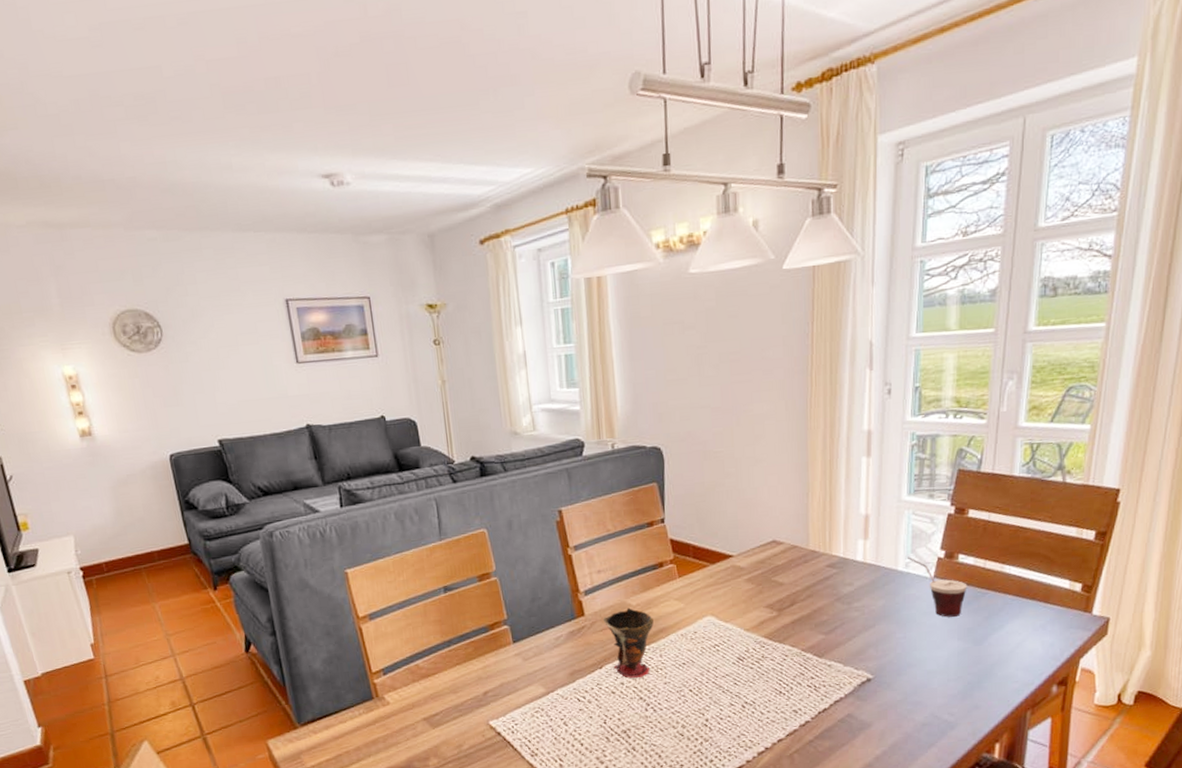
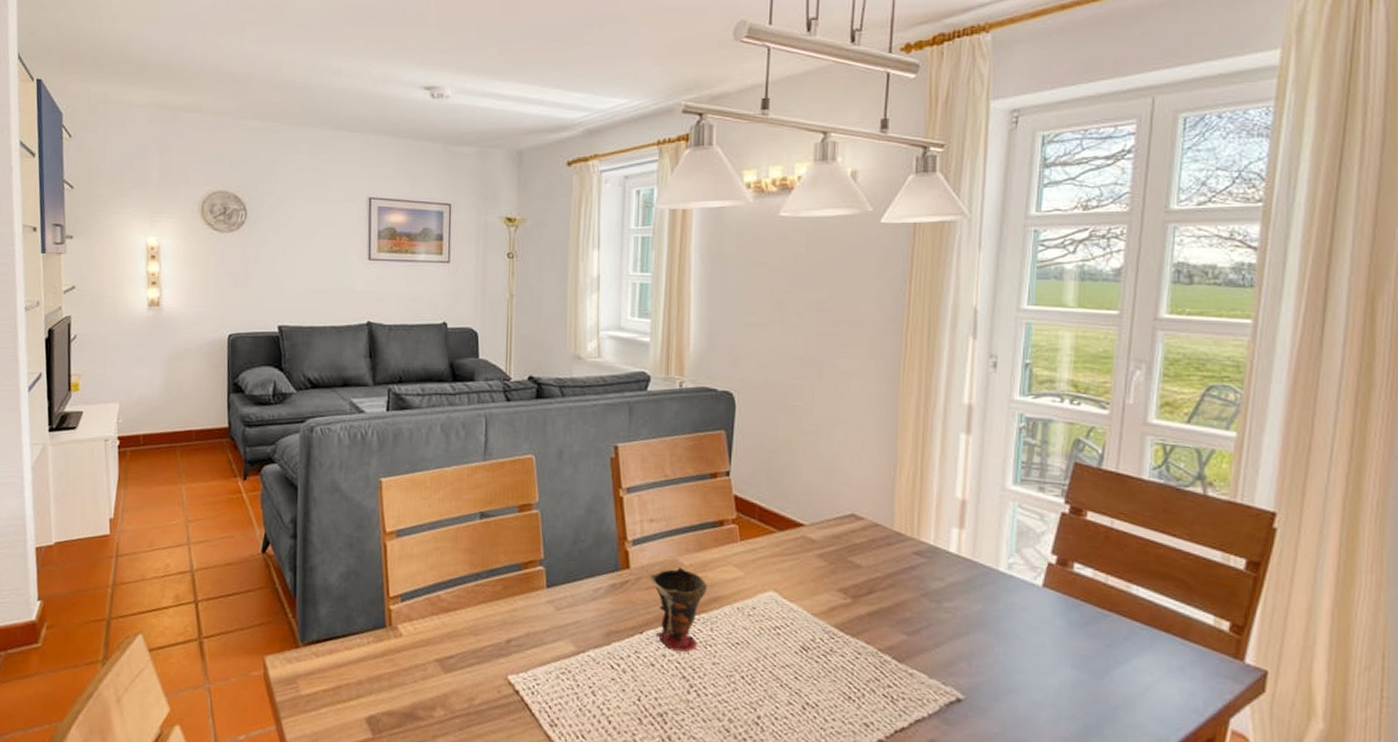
cup: present [906,557,967,617] -> none [1010,556,1084,639]

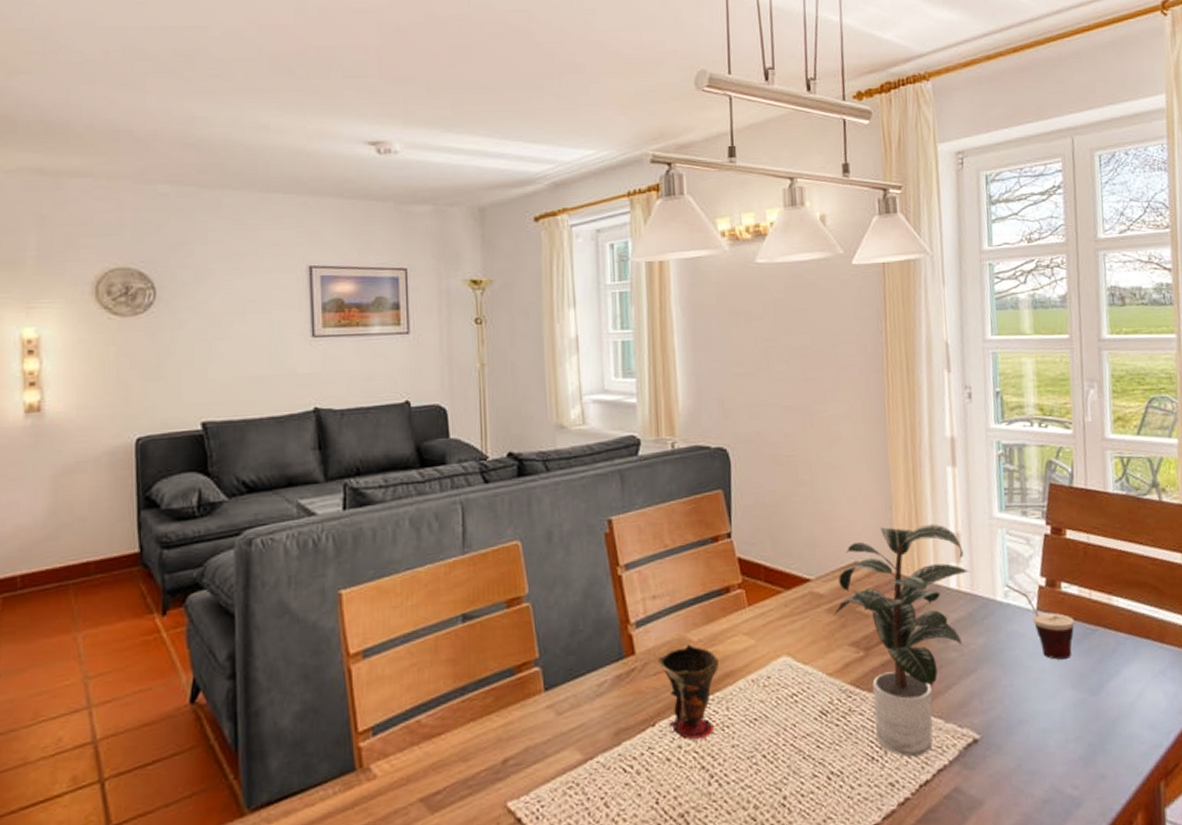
potted plant: none [825,485,972,704] -> present [834,523,969,757]
cup: none [1010,556,1084,639] -> present [1004,584,1075,660]

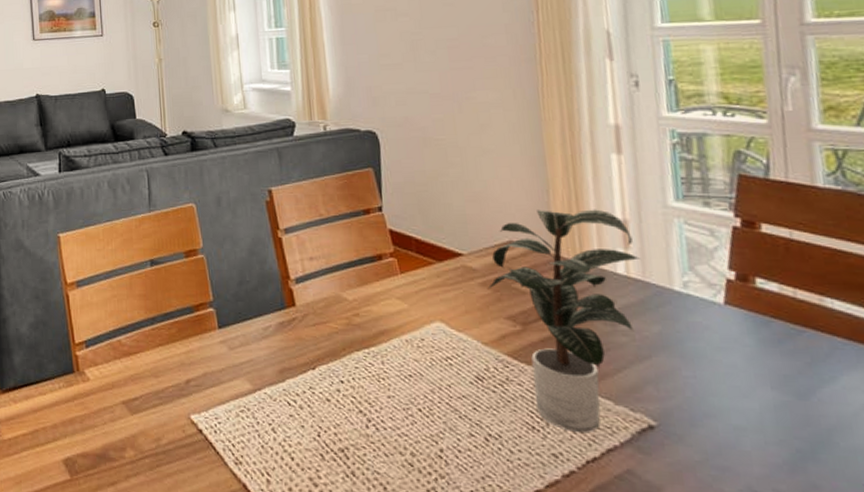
cup: present [657,644,719,739] -> none [316,302,373,386]
cup: present [1004,584,1075,660] -> none [683,275,775,358]

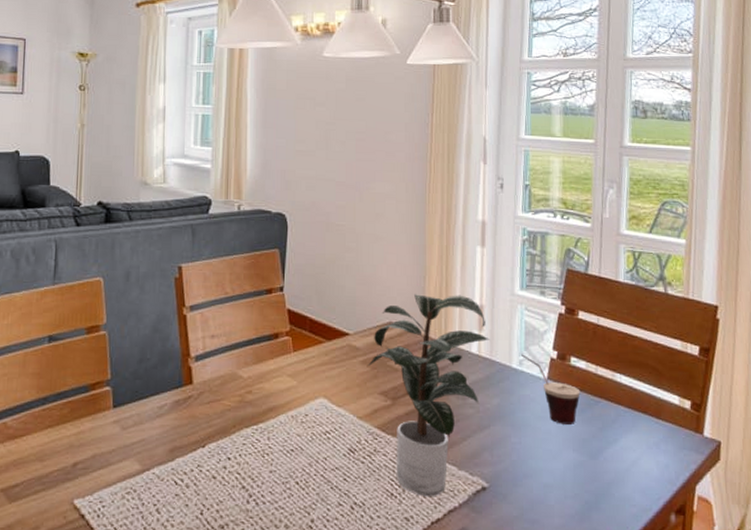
cup: none [683,275,775,358] -> present [520,354,580,424]

